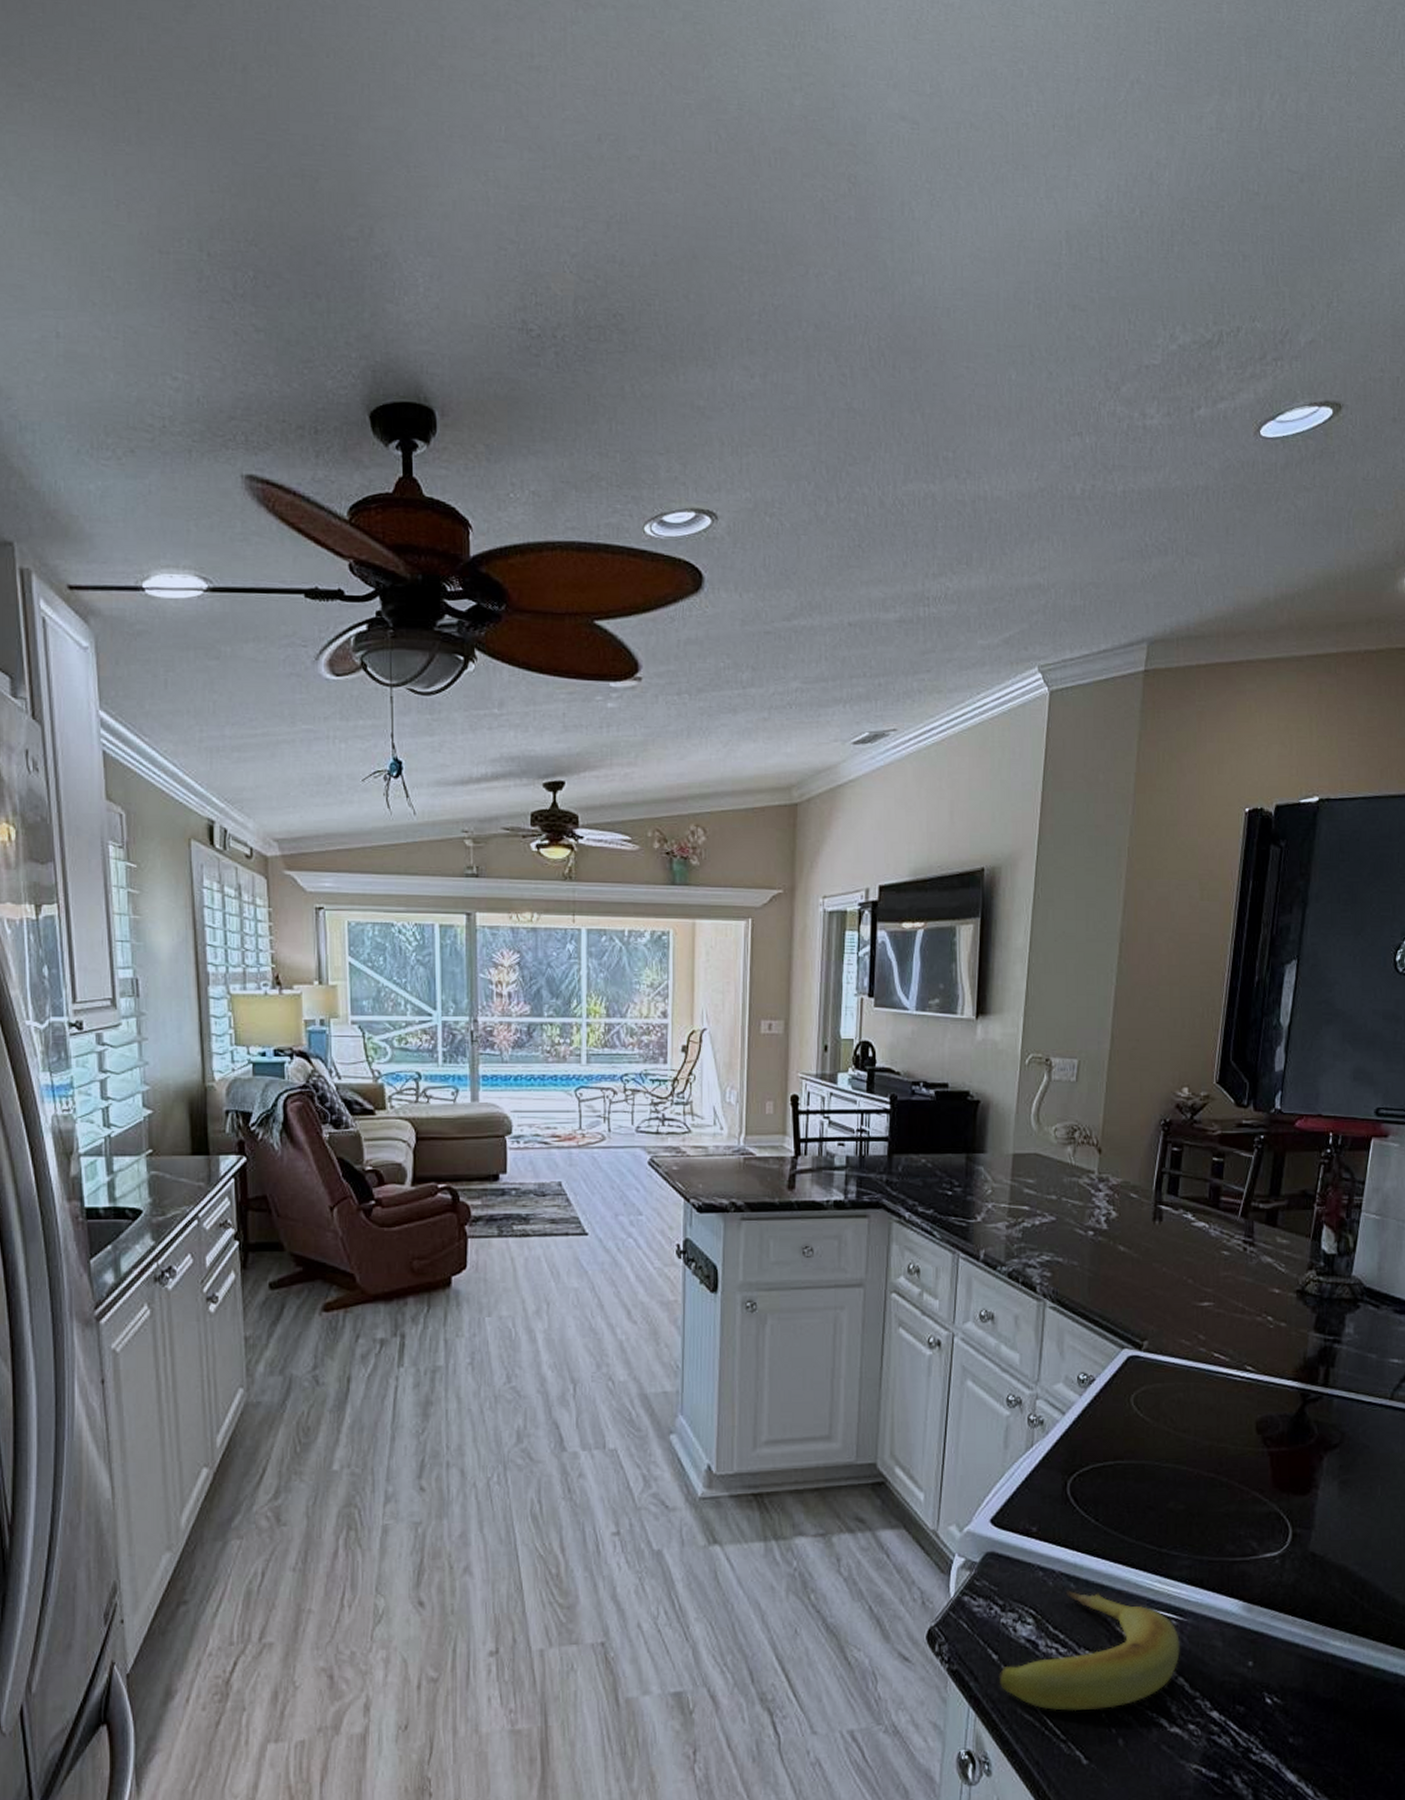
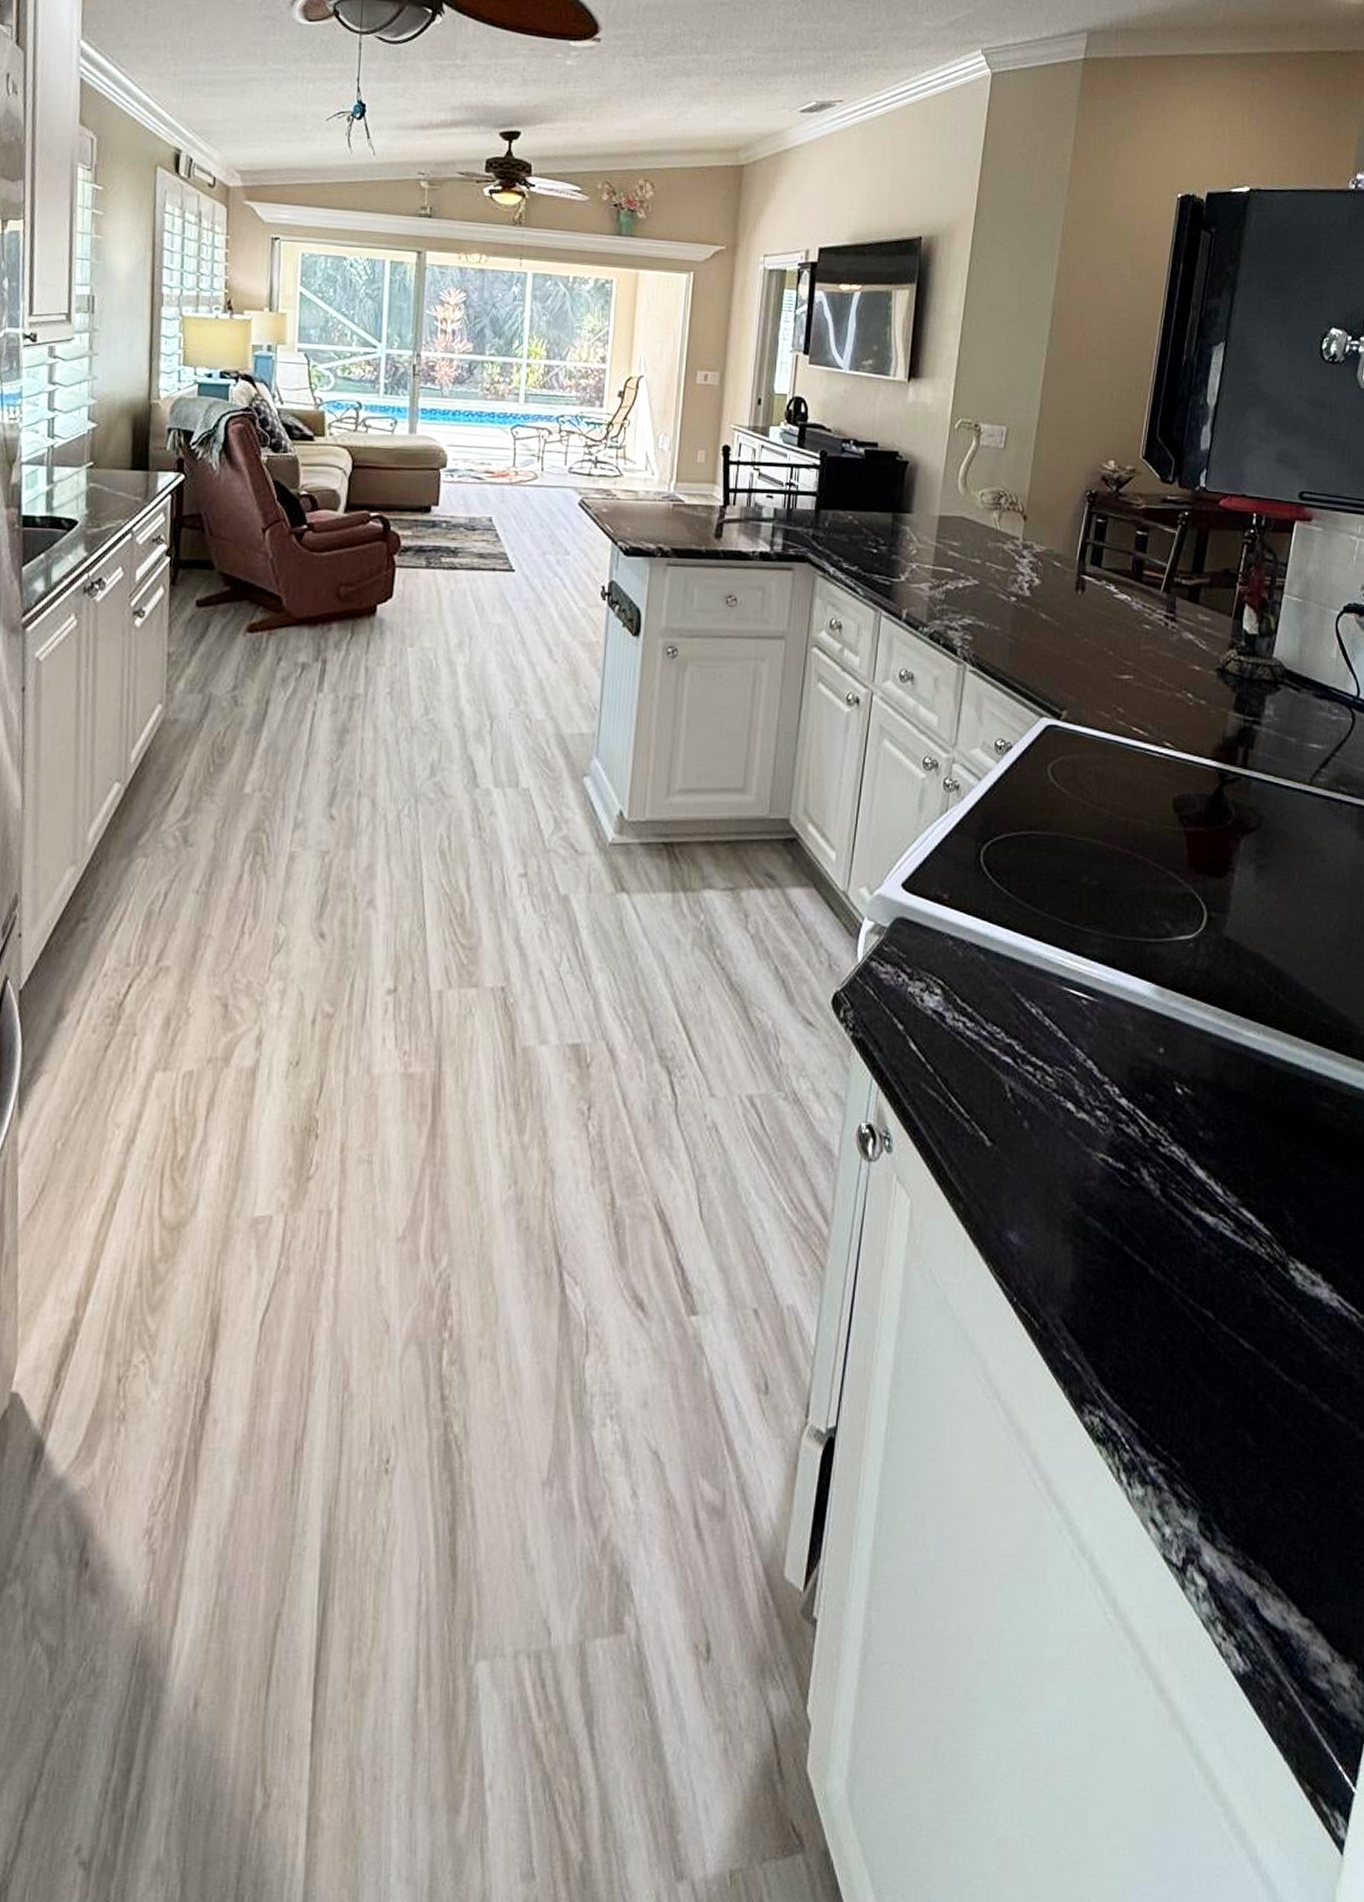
banana: present [999,1590,1180,1712] -> none [903,961,1090,1090]

